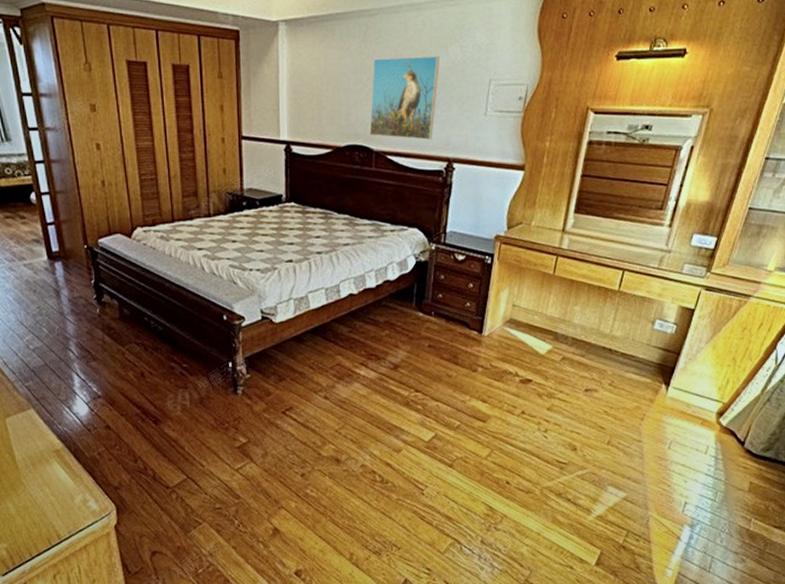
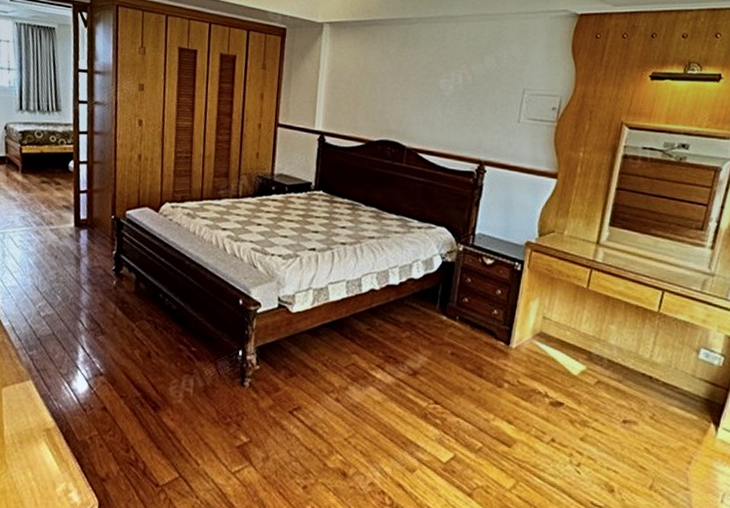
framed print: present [369,55,441,140] -> none [402,62,476,141]

